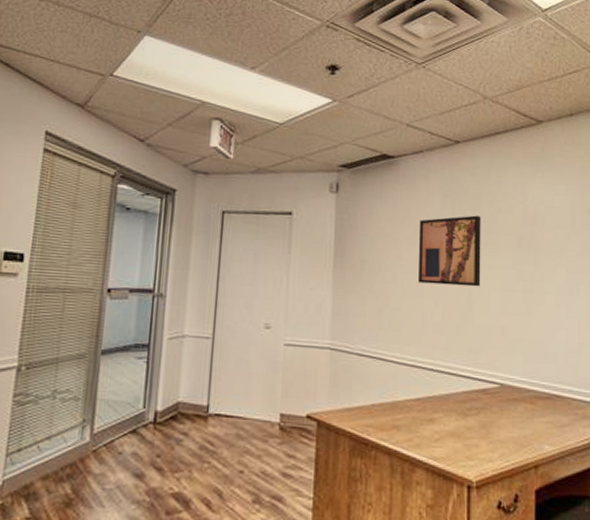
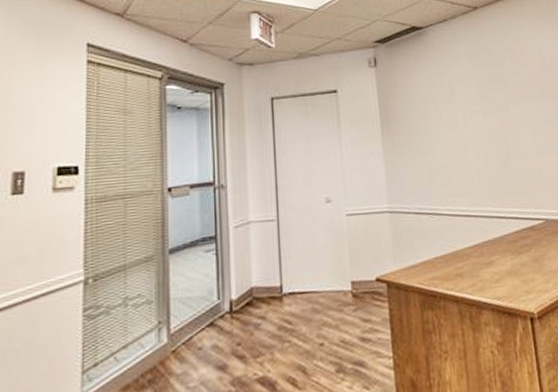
wall art: present [418,215,481,287] -> none [452,71,515,139]

